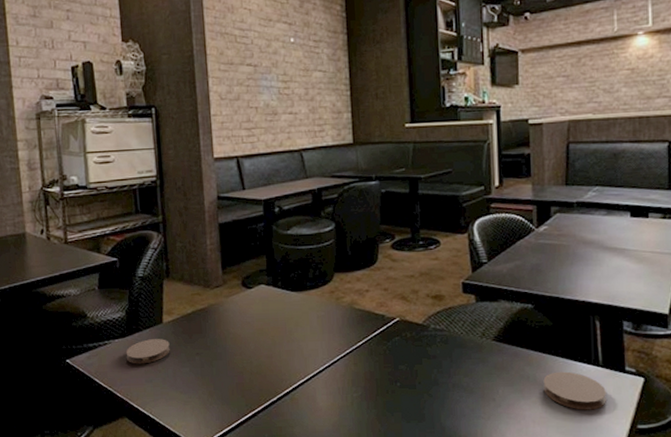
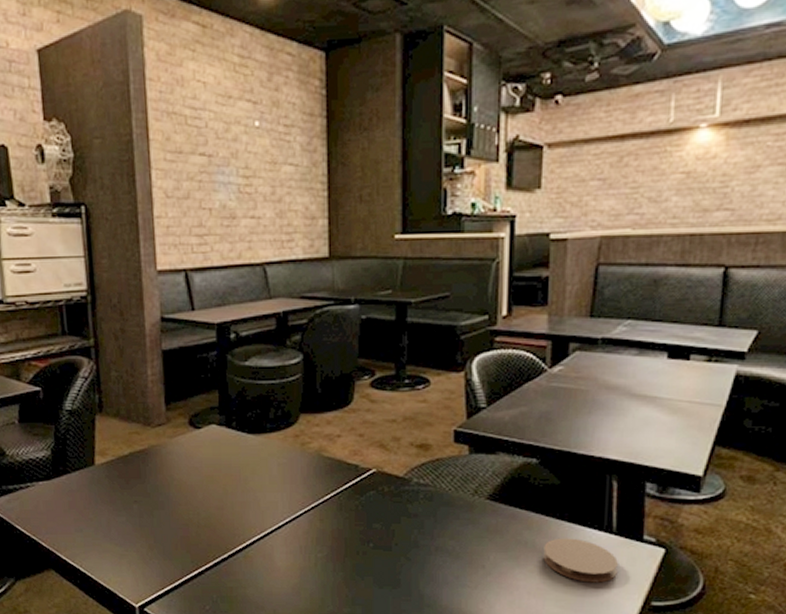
coaster: present [125,339,170,364] -> none [51,483,104,511]

